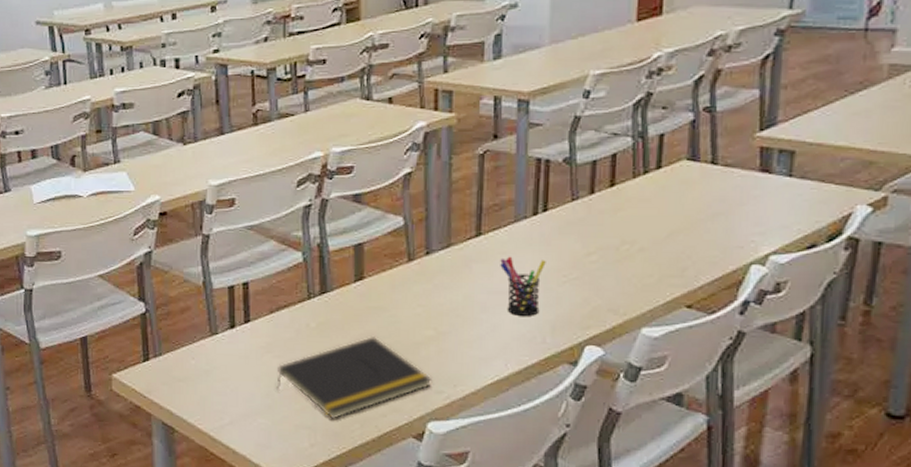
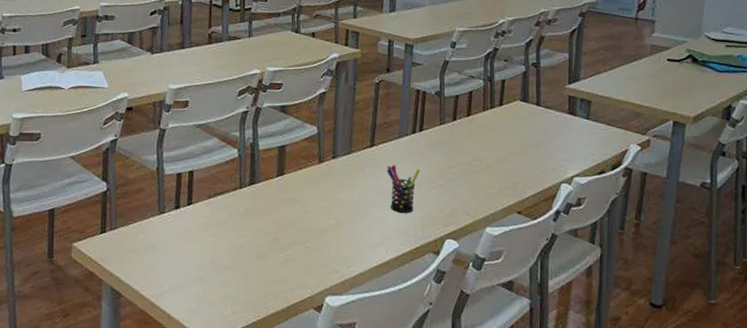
notepad: present [276,335,433,419] -> none [208,221,332,291]

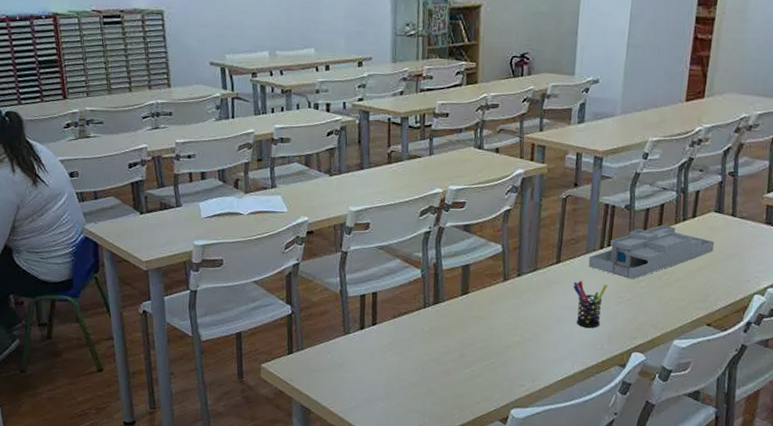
desk organizer: none [401,111,521,165] -> present [588,225,715,280]

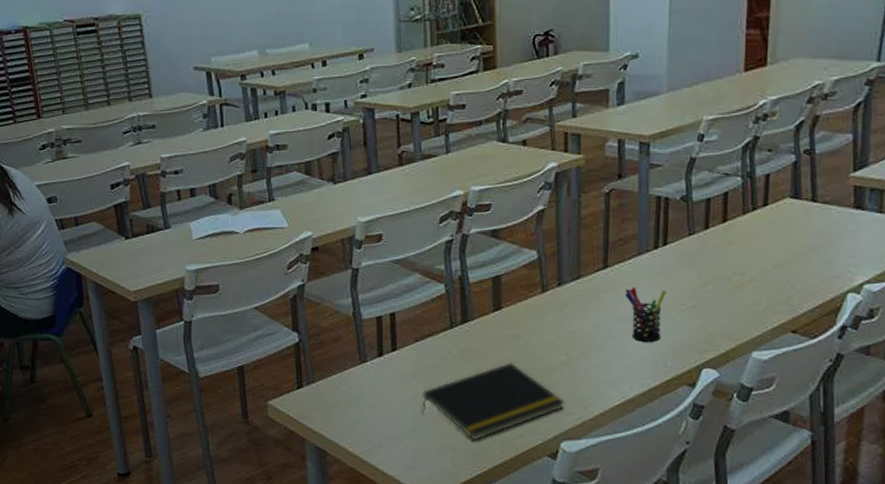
notepad: none [395,339,517,405] -> present [422,361,565,441]
desk organizer: present [588,225,715,280] -> none [641,216,793,283]

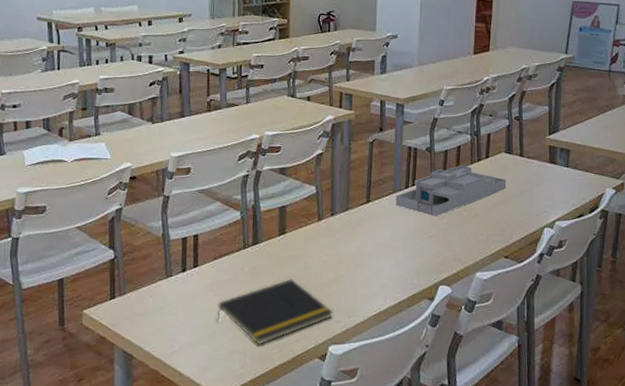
pen holder: present [625,287,666,342] -> none [383,218,414,263]
desk organizer: none [641,216,793,283] -> present [395,165,507,217]

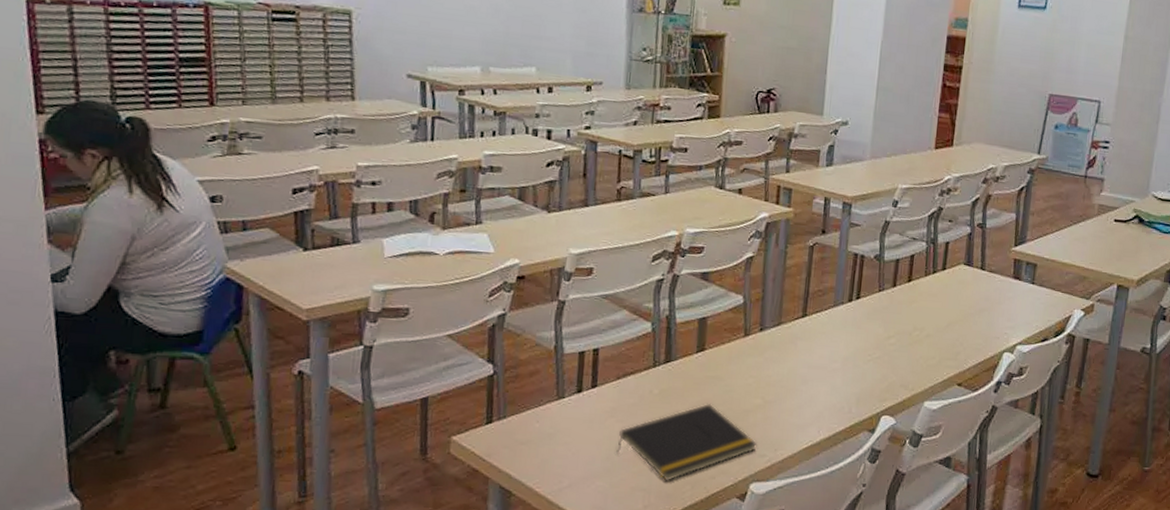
desk organizer: present [395,165,507,217] -> none [836,277,965,336]

